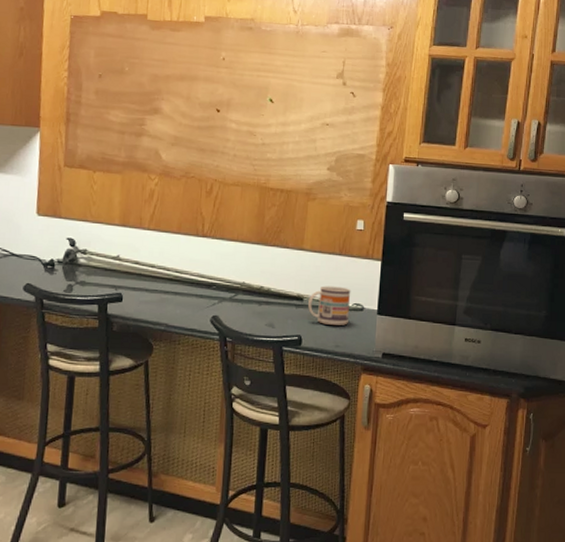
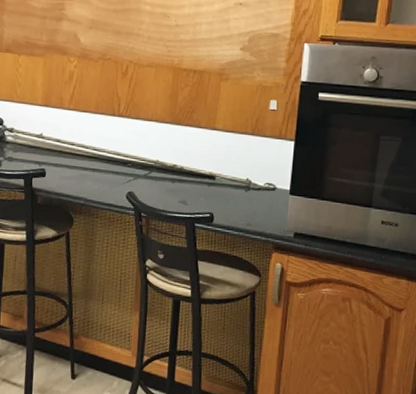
mug: present [308,286,351,325] -> none [220,165,263,204]

